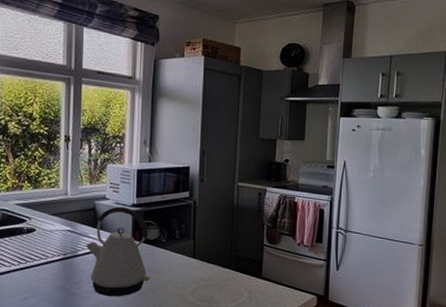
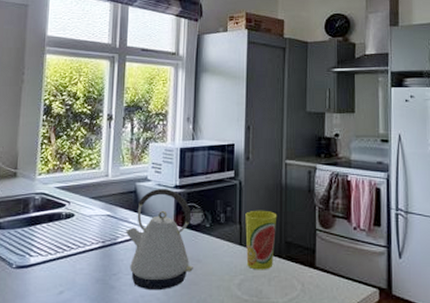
cup: none [199,227,229,280] -> present [245,210,277,270]

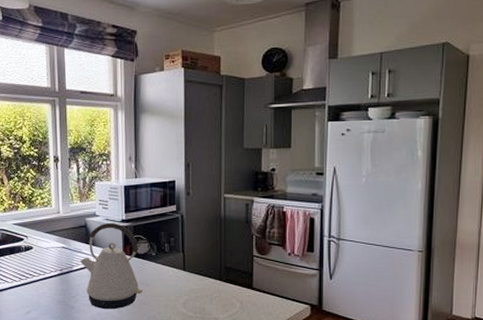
cup: present [245,210,277,270] -> none [188,240,217,291]

